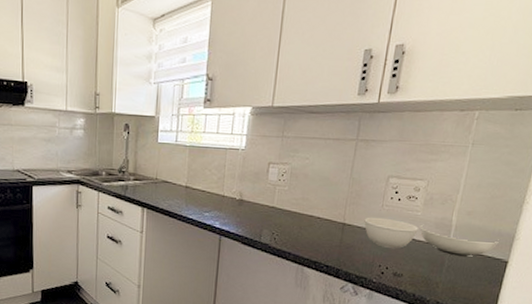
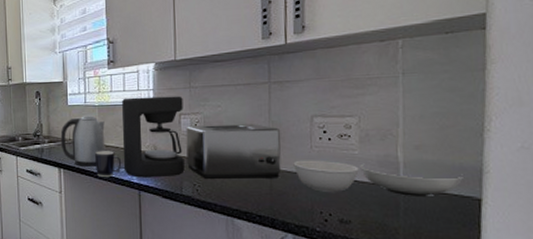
kettle: none [146,155,194,209] -> present [60,115,106,167]
mug: none [179,193,207,221] -> present [94,151,122,178]
coffee maker: none [207,141,274,224] -> present [122,96,185,178]
toaster: none [269,175,359,232] -> present [186,124,282,180]

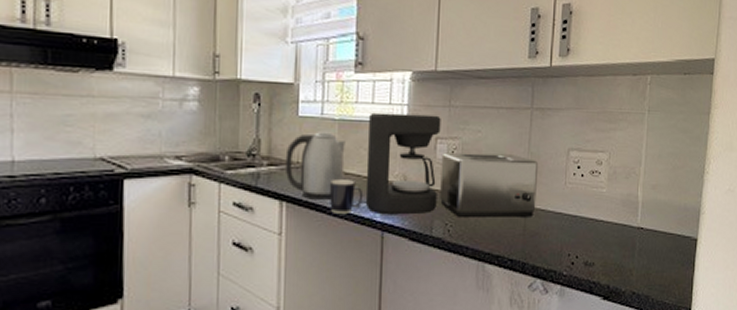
soup bowl: present [293,160,359,192] -> none [547,197,605,232]
bowl: present [360,163,463,196] -> none [606,202,686,236]

